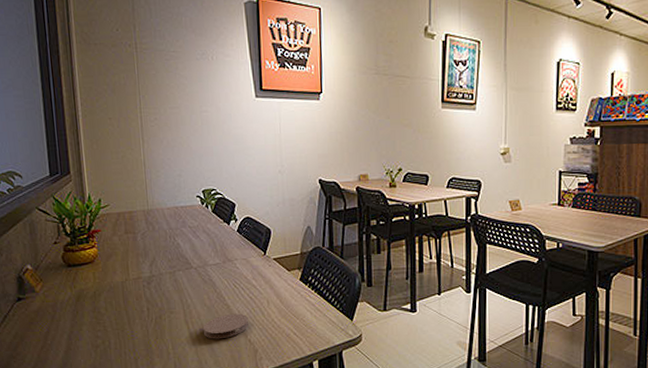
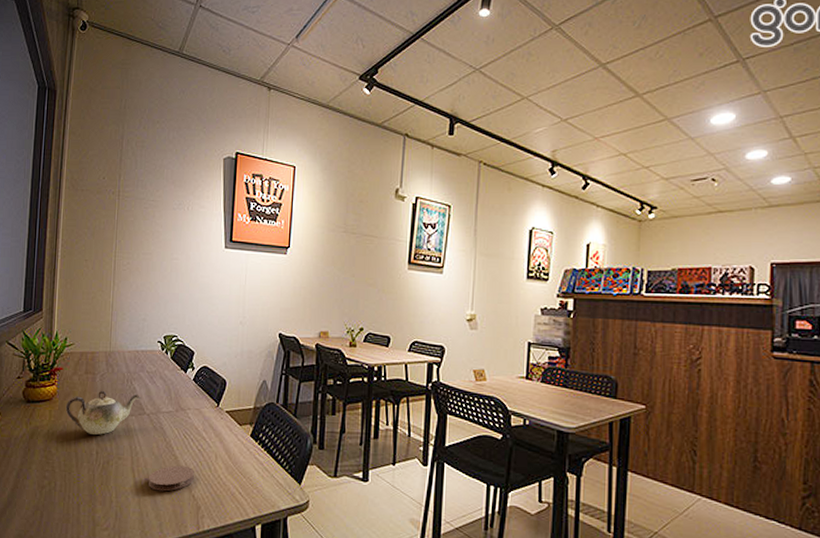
teapot: none [109,248,187,292] -> present [65,390,141,435]

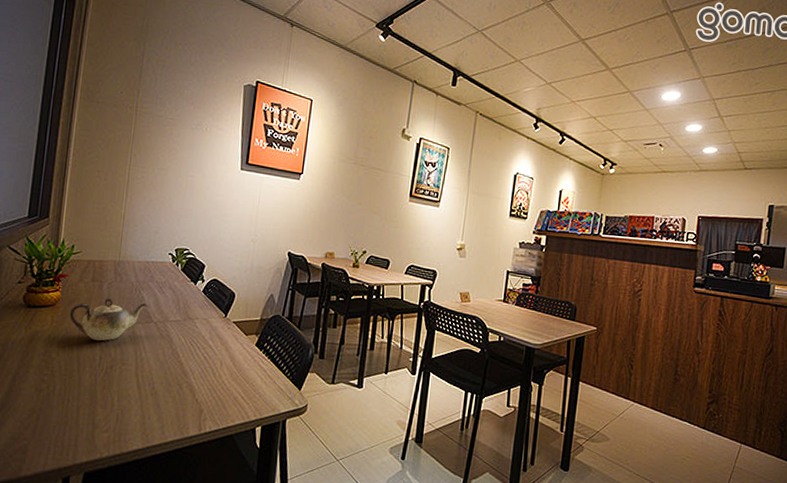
coaster: present [148,465,195,492] -> none [151,371,200,396]

